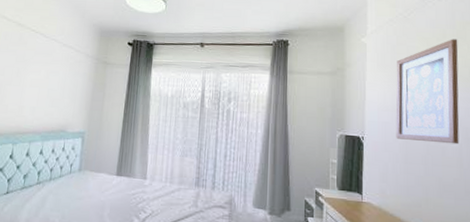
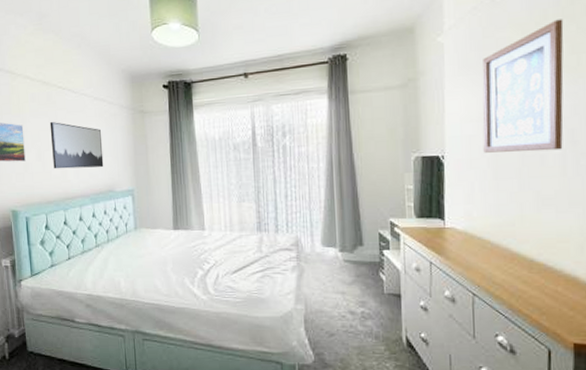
wall art: none [11,59,64,108] -> present [49,121,104,169]

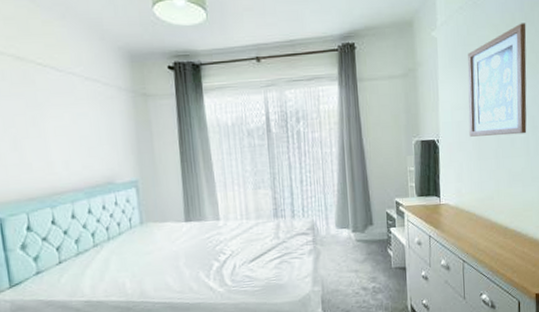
wall art: present [49,121,104,169] -> none [27,104,100,161]

